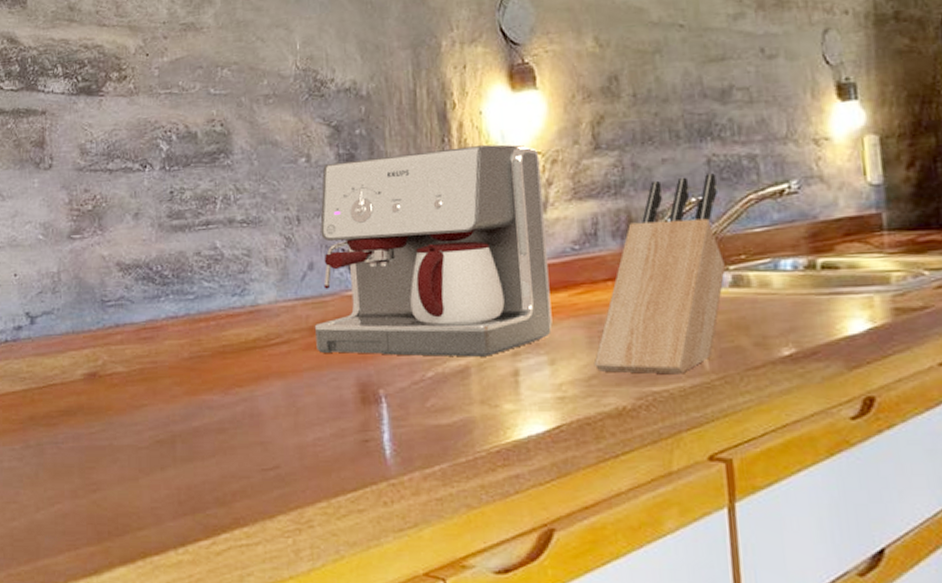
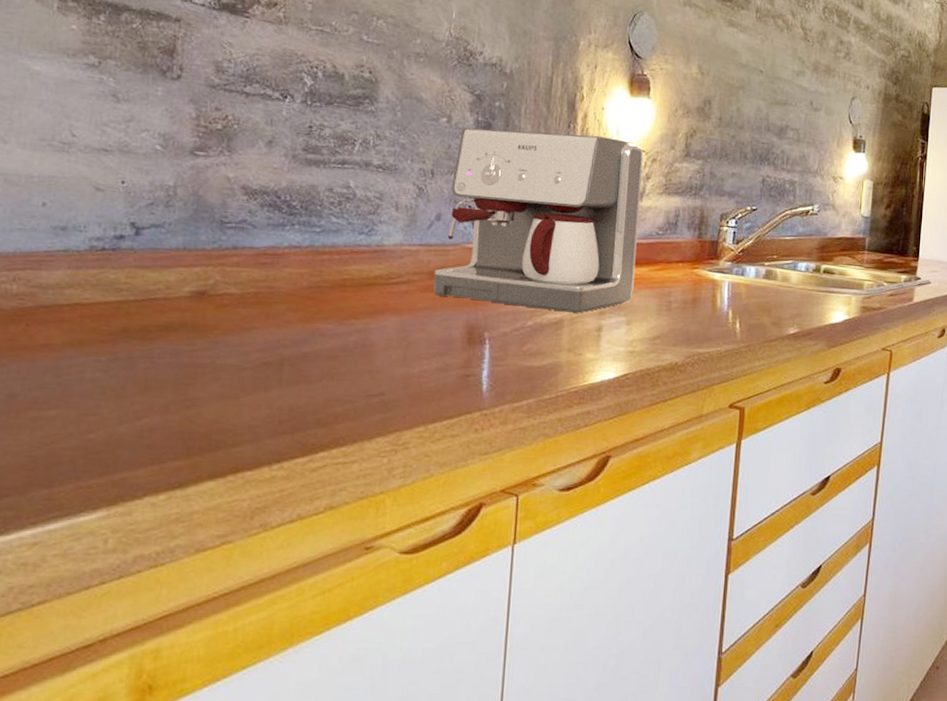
knife block: present [595,173,725,375] -> none [660,188,766,341]

